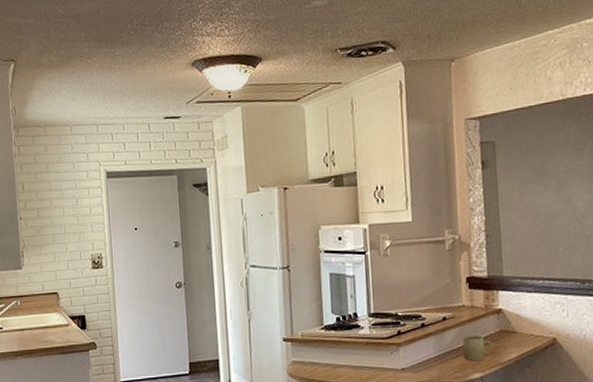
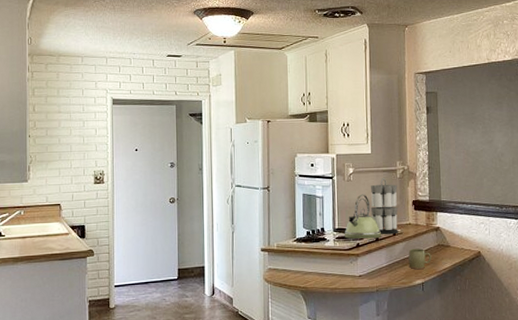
kettle: none [381,271,429,327] -> present [344,194,382,240]
spice rack: none [412,251,450,320] -> present [370,178,399,235]

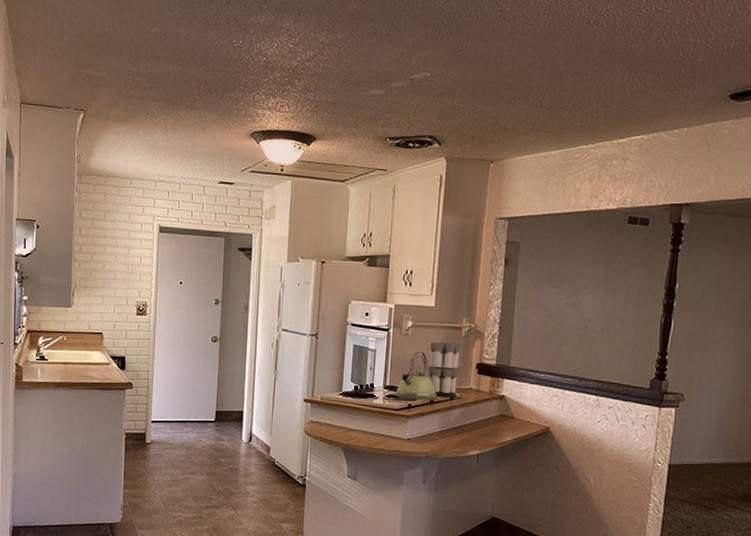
mug: present [408,249,432,269] -> none [464,416,492,439]

